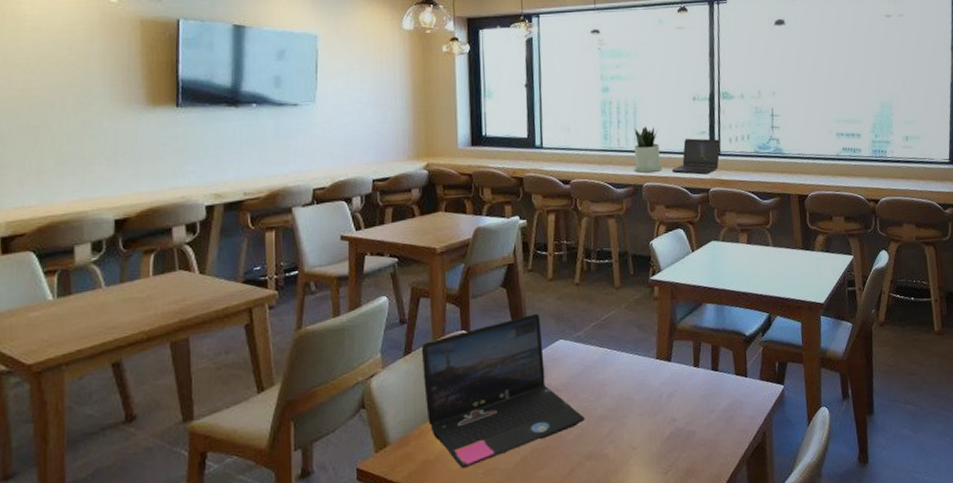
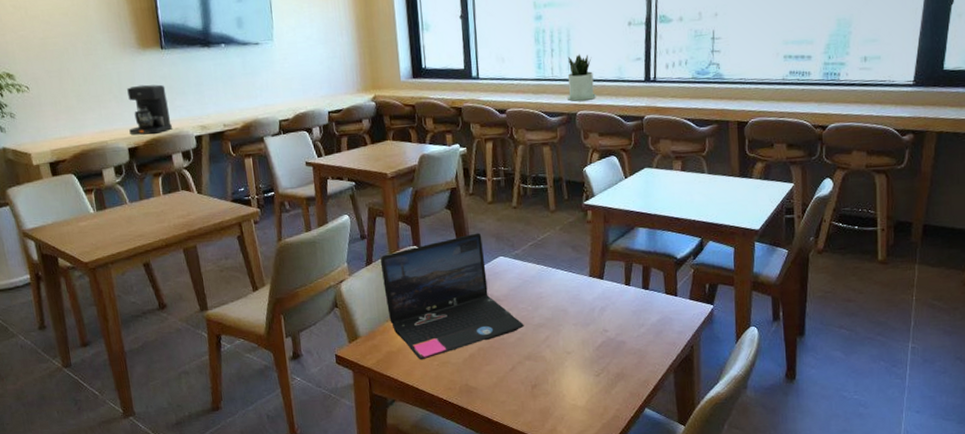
coffee maker: none [120,146,177,205] -> present [127,84,172,135]
laptop computer: present [671,138,720,175] -> none [605,65,656,102]

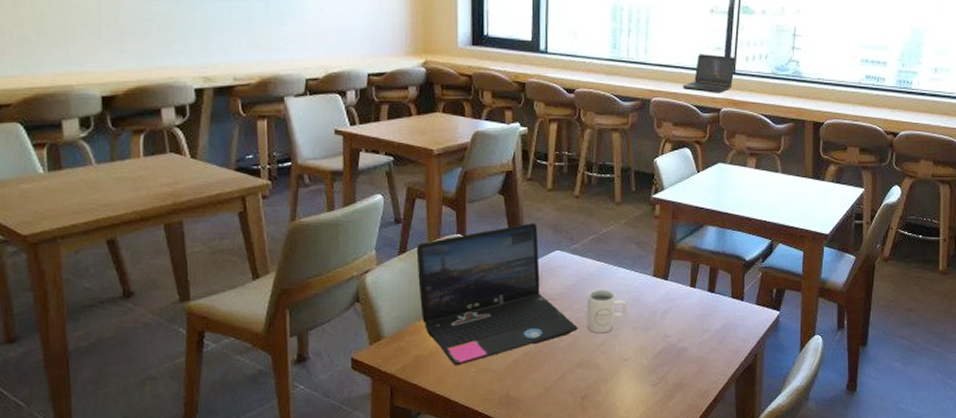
coffee maker: present [127,84,172,135] -> none [106,21,165,83]
mug: none [530,290,567,330] -> present [586,289,627,334]
planter: present [566,54,597,102] -> none [641,37,674,88]
laptop computer: none [605,65,656,102] -> present [682,54,735,93]

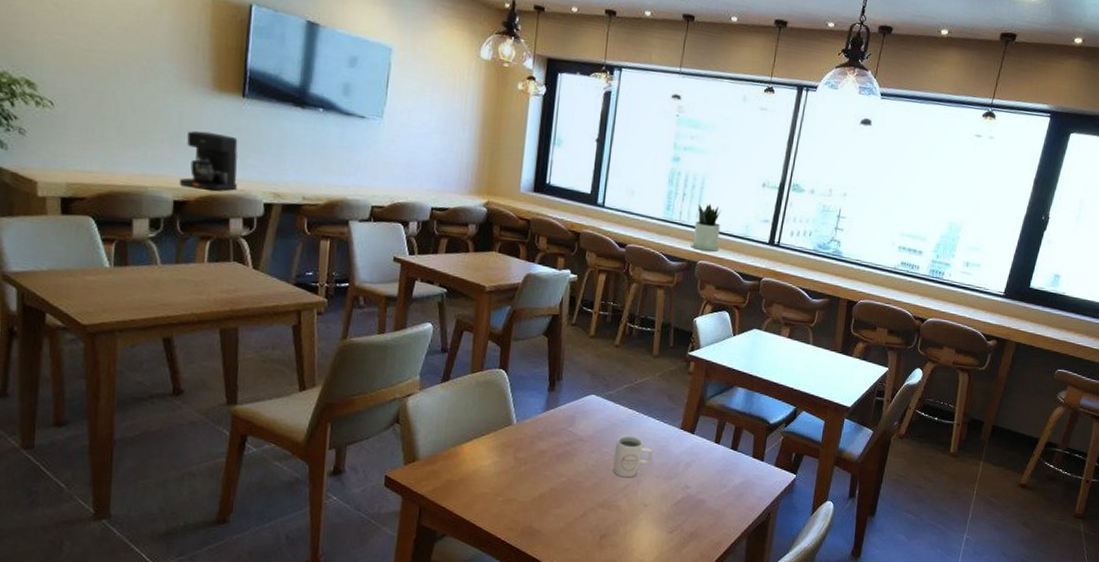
coffee maker: none [106,21,165,83] -> present [180,131,238,192]
laptop: present [416,223,578,366] -> none [456,366,604,494]
planter: none [641,37,674,88] -> present [690,204,722,252]
laptop computer: present [682,54,735,93] -> none [728,224,781,263]

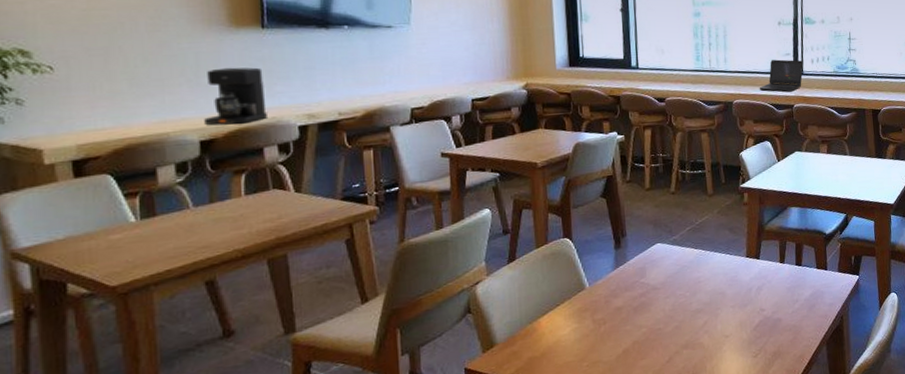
mug: present [612,436,653,478] -> none [688,273,725,316]
planter: present [690,204,722,252] -> none [723,48,752,92]
laptop computer: none [728,224,781,263] -> present [759,59,803,92]

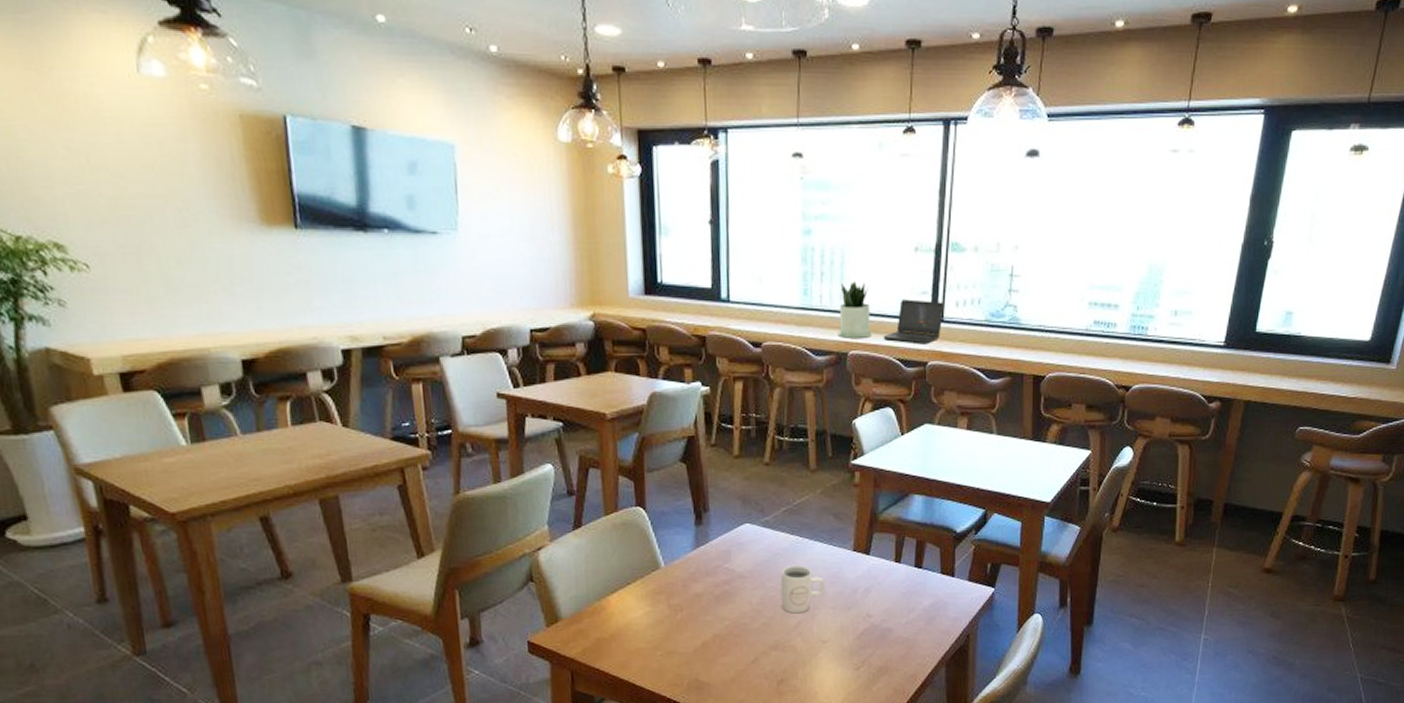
coffee maker: present [204,67,267,126] -> none [242,274,308,344]
mug: none [688,273,725,316] -> present [780,565,825,614]
planter: none [723,48,752,92] -> present [836,281,874,340]

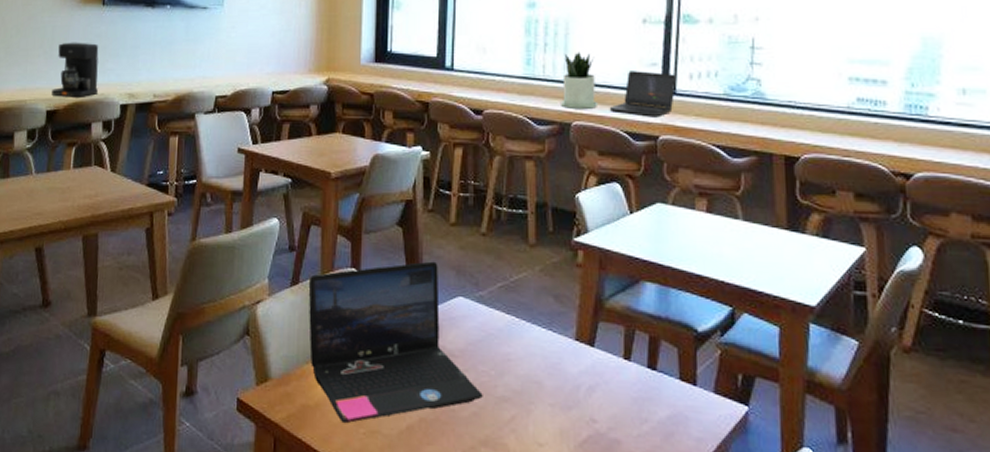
coffee maker: none [242,274,308,344] -> present [52,42,99,99]
laptop: none [592,493,772,650] -> present [308,261,483,424]
mug: present [780,565,825,614] -> none [493,349,543,407]

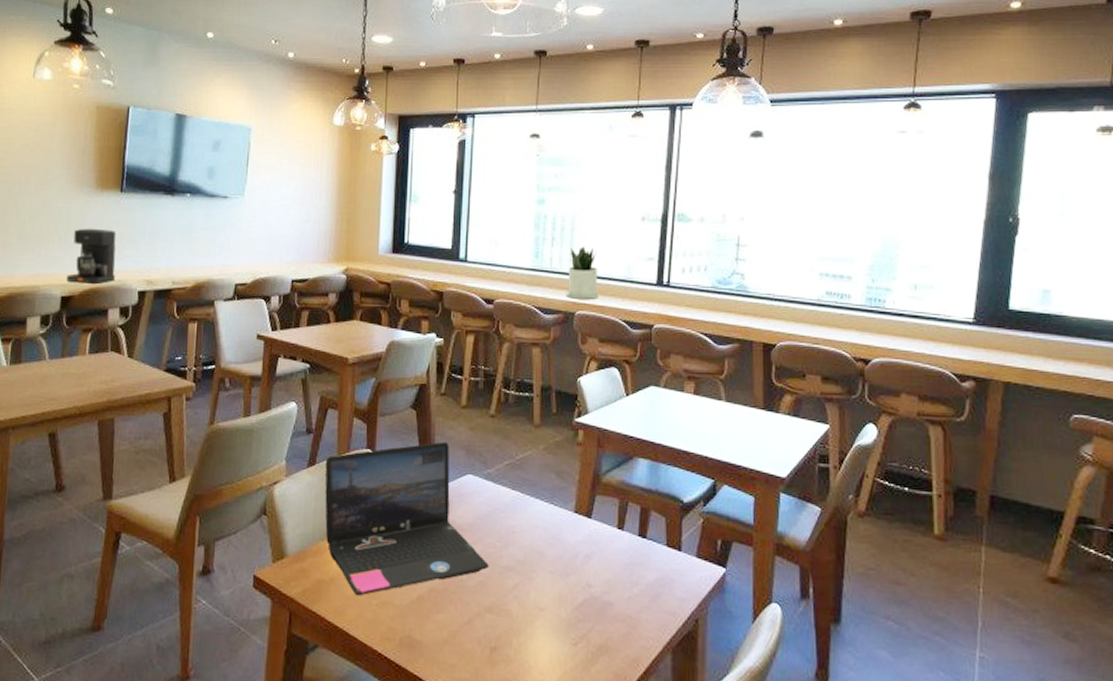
laptop computer: present [609,71,676,118] -> none [609,264,670,308]

